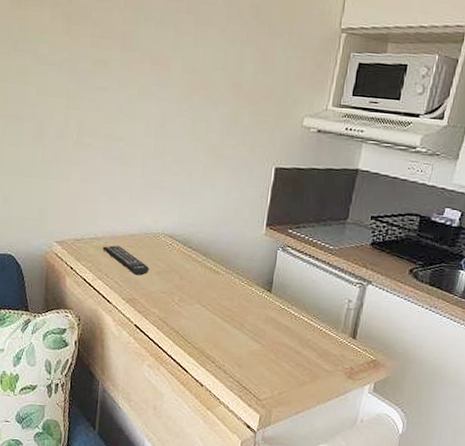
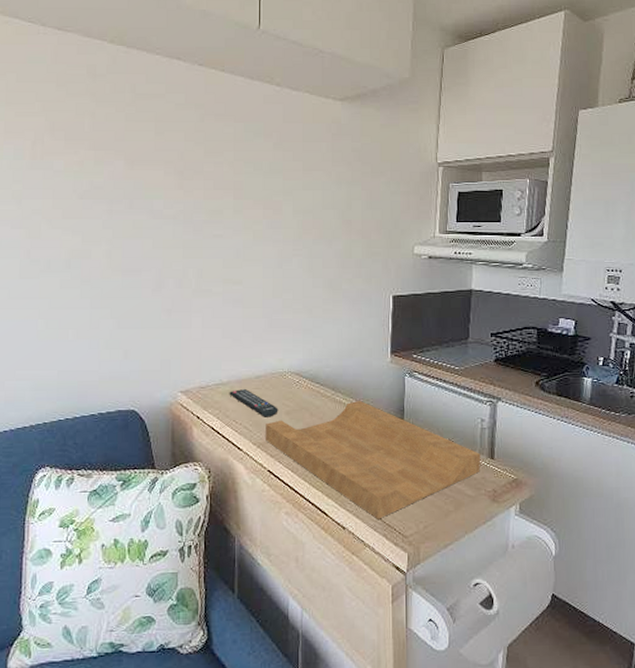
cutting board: none [134,268,344,382] -> present [266,400,481,519]

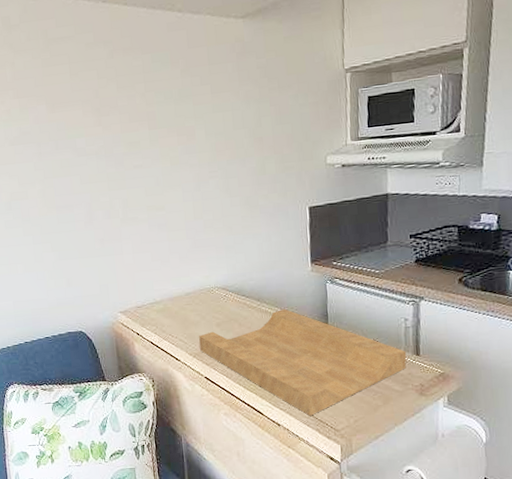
remote control: present [229,388,278,417] -> none [163,305,209,330]

